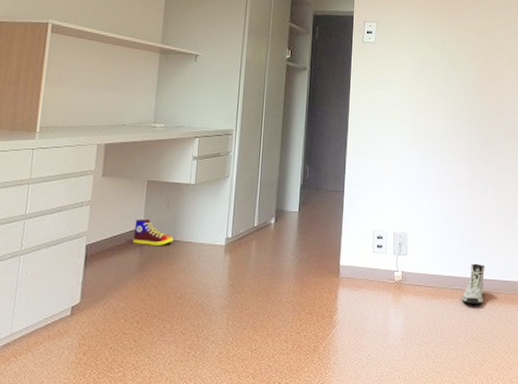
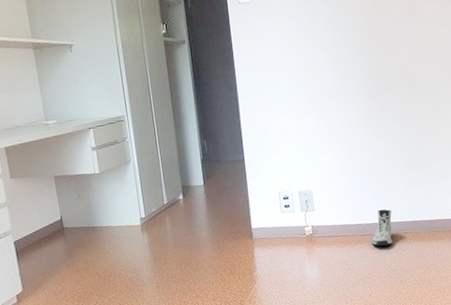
shoe: present [133,219,174,245] -> none [52,211,93,235]

